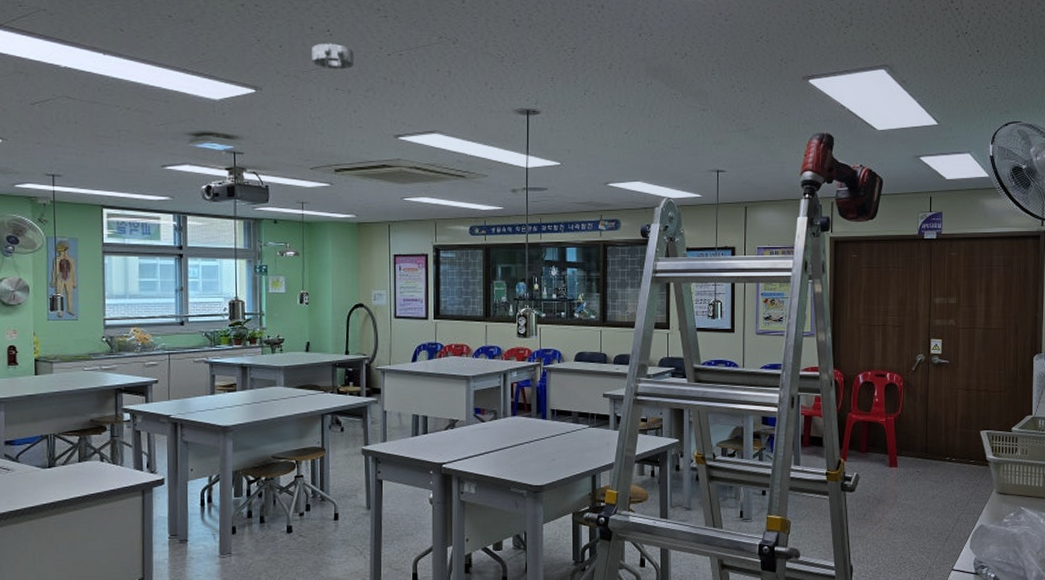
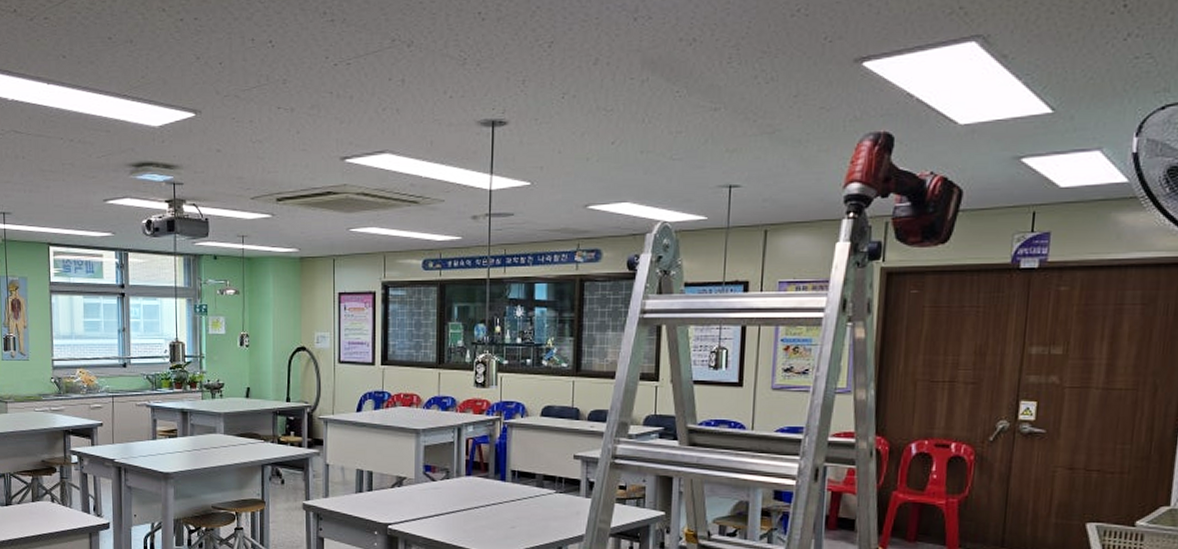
smoke detector: present [312,43,354,70] -> none [253,55,298,86]

